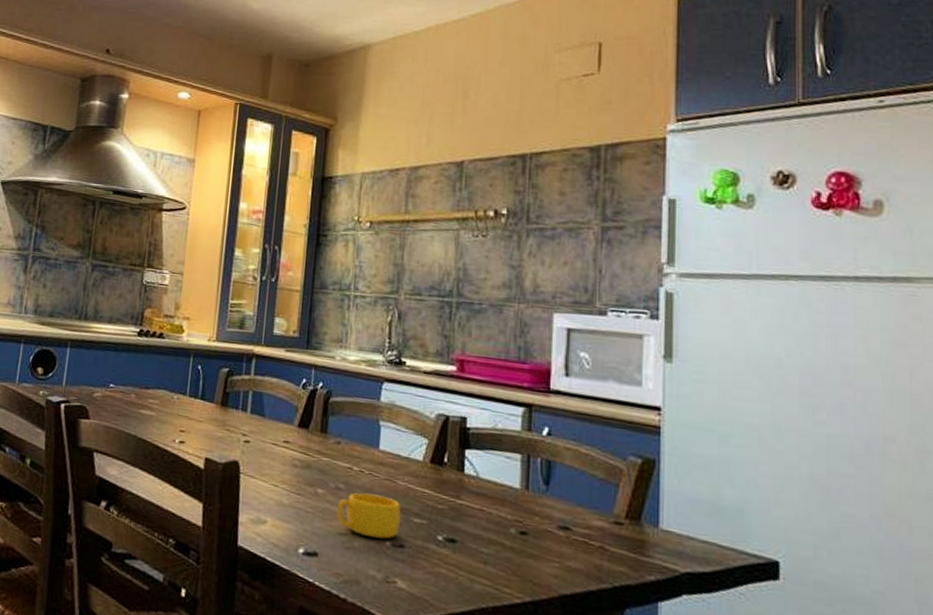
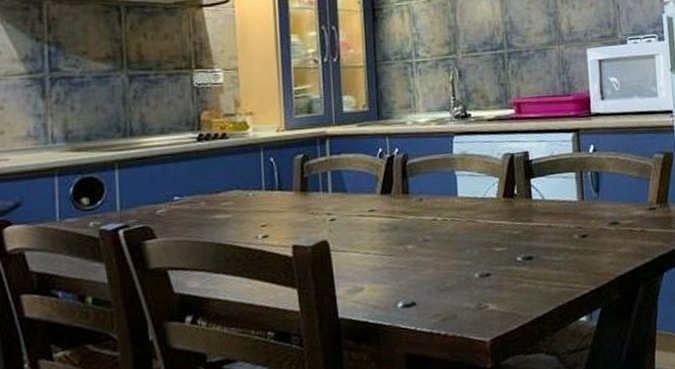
cup: present [336,492,401,539] -> none [427,236,485,276]

